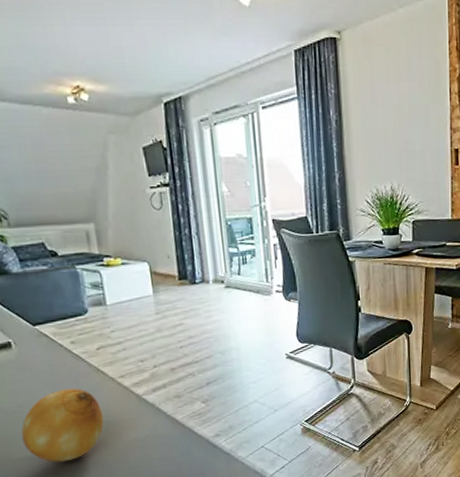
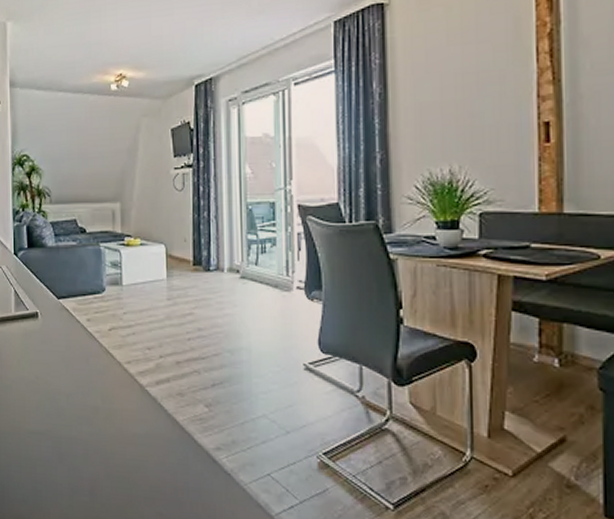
fruit: present [21,388,104,462] -> none [35,367,108,444]

